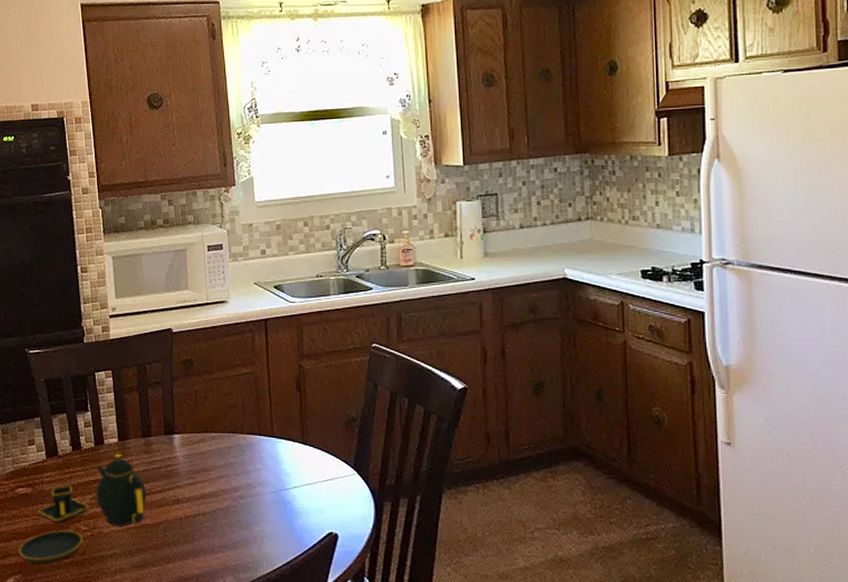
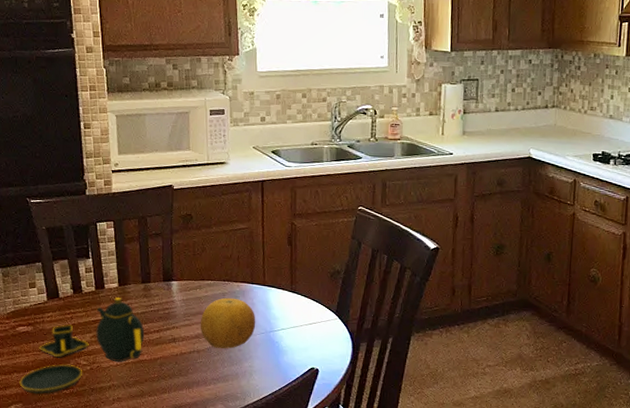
fruit: none [205,451,266,511] -> present [200,297,256,349]

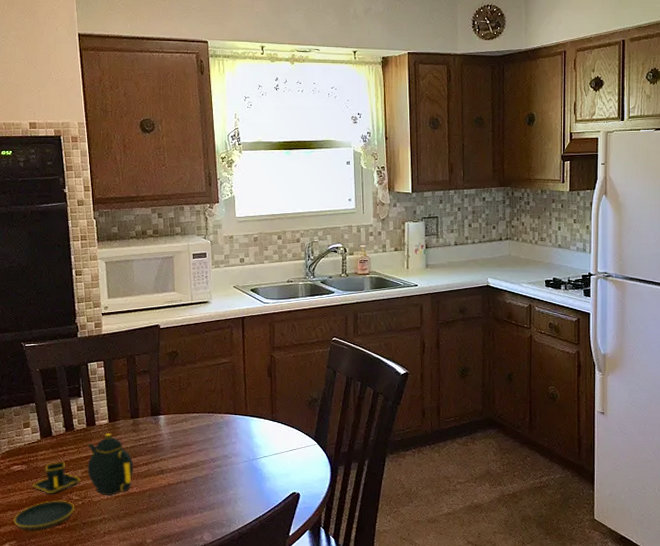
fruit: present [200,297,256,349] -> none [186,429,240,478]

